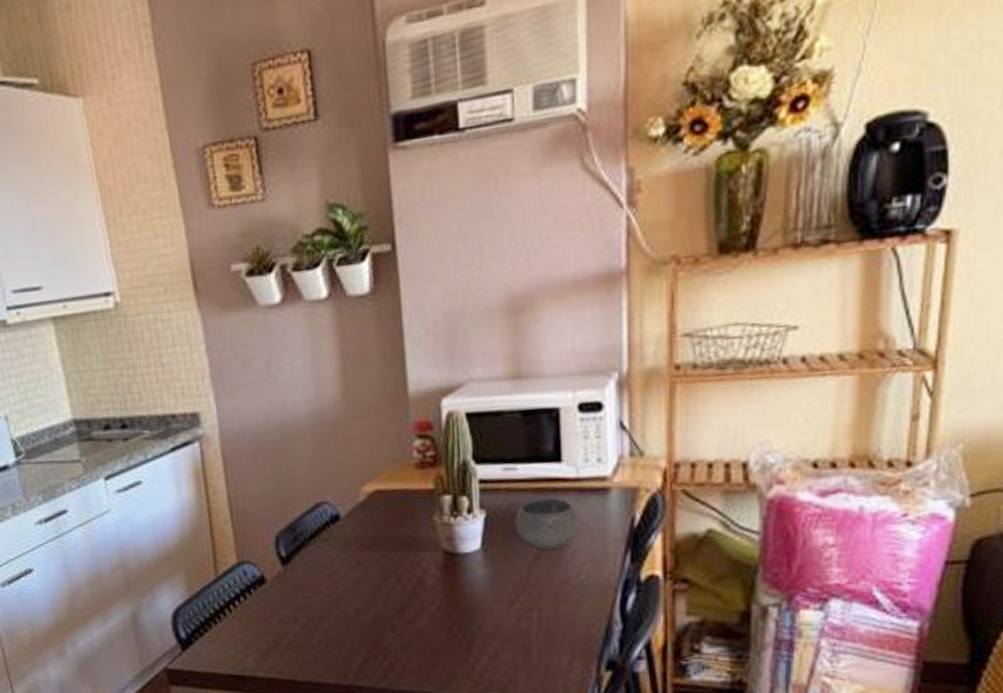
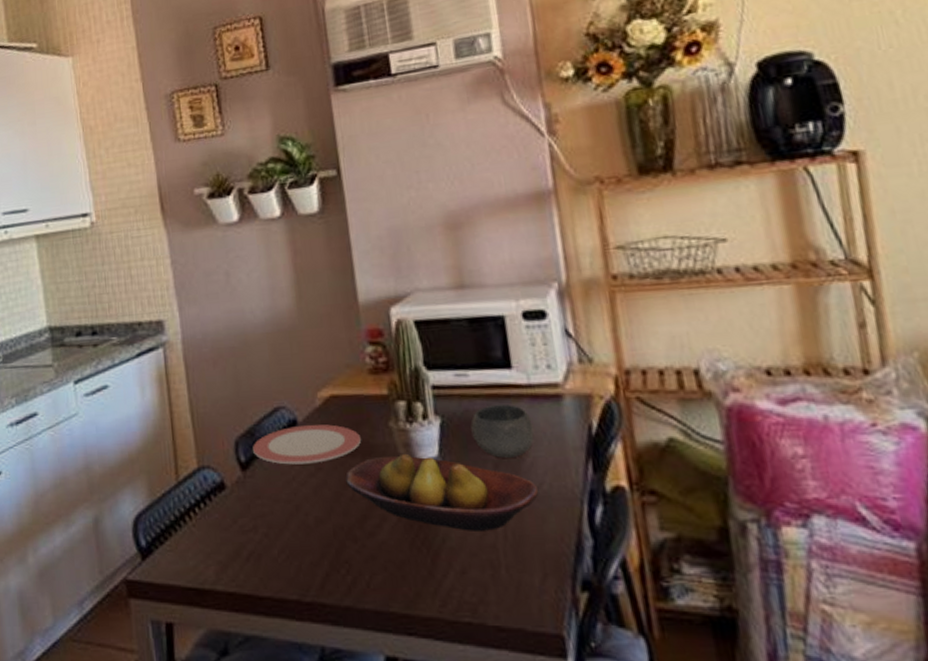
plate: none [294,519,405,559] -> present [253,424,362,465]
fruit bowl: none [387,546,576,619] -> present [345,453,539,531]

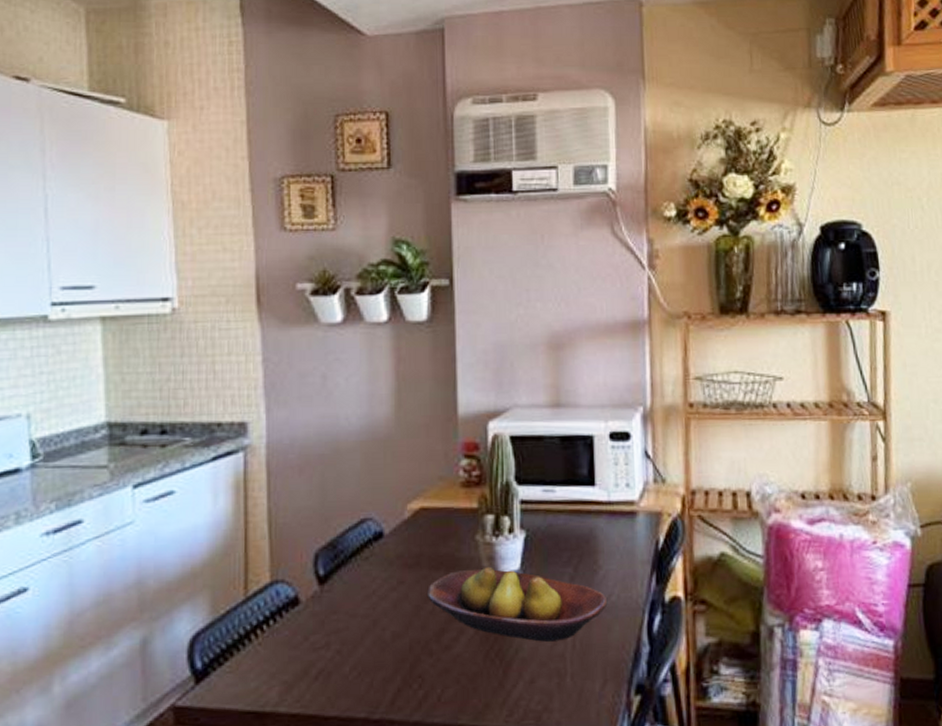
plate: present [253,424,362,465] -> none [334,536,448,578]
bowl: present [470,403,535,458] -> none [553,519,609,571]

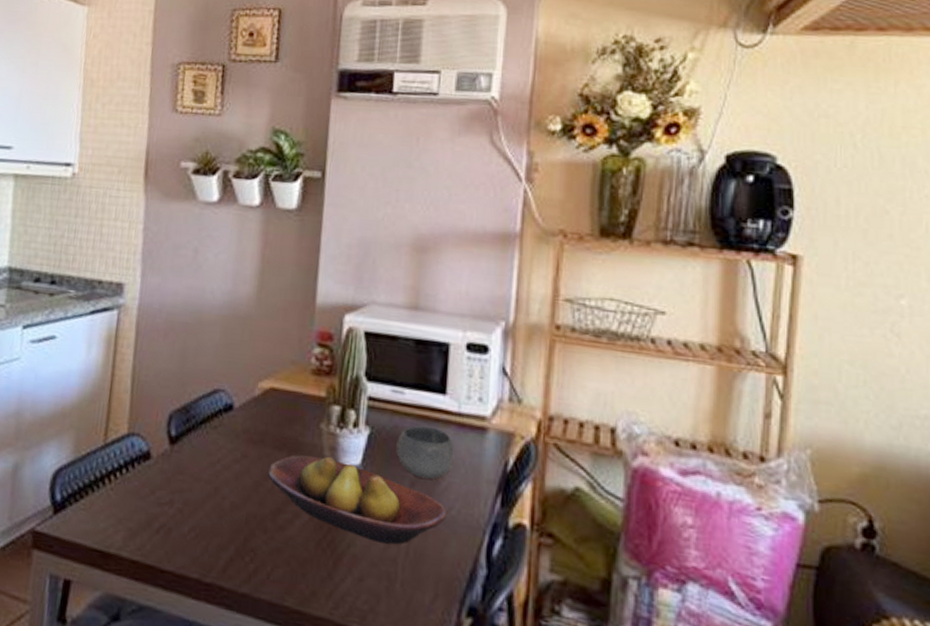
bowl: none [553,519,609,571] -> present [396,425,454,480]

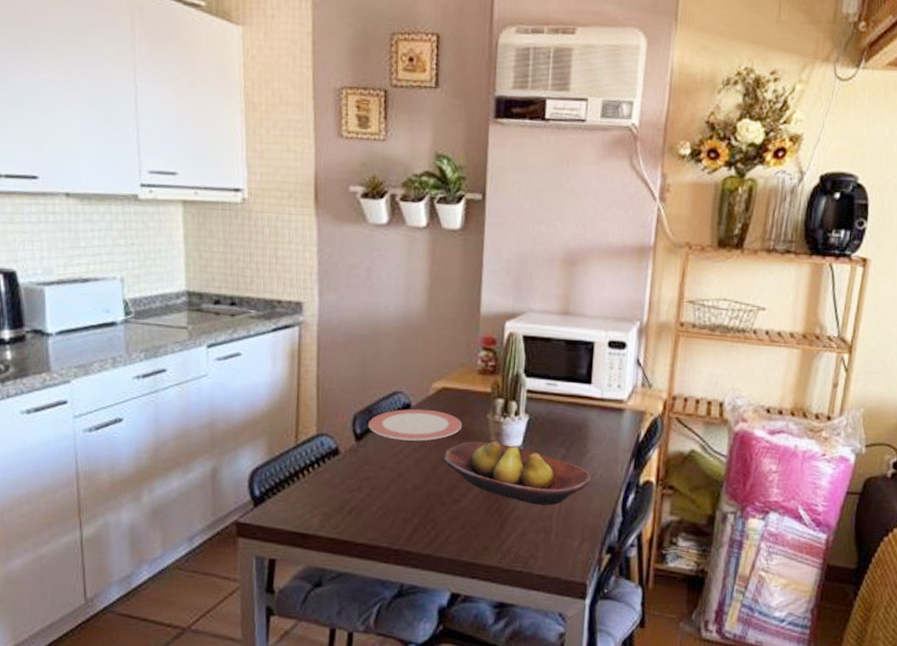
plate: none [185,410,292,450] -> present [368,409,463,441]
bowl: present [396,425,454,480] -> none [550,410,598,452]

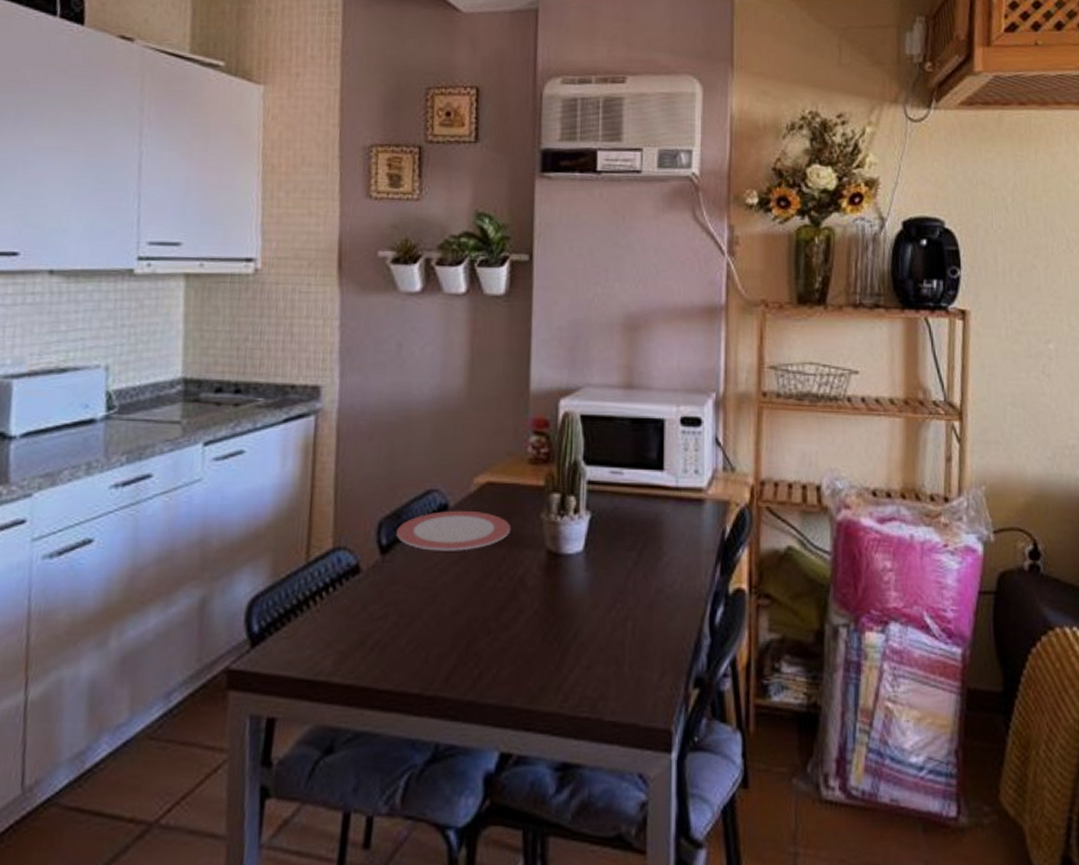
fruit bowl: present [444,440,592,505] -> none [489,546,670,627]

